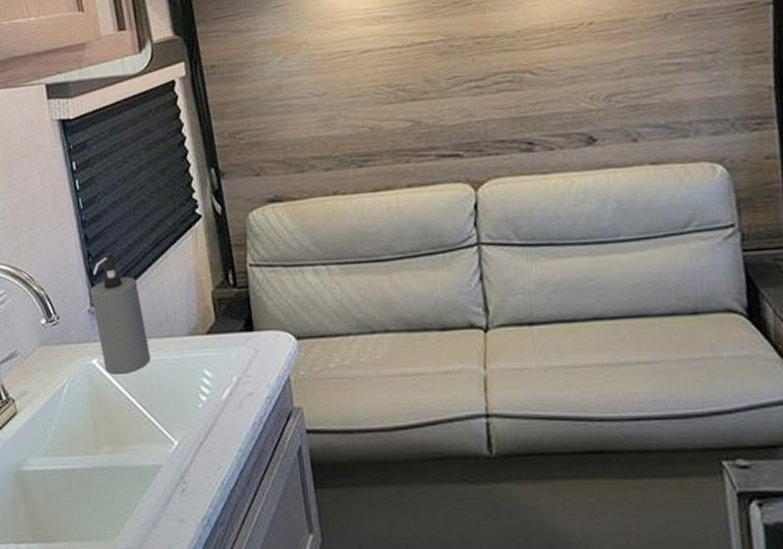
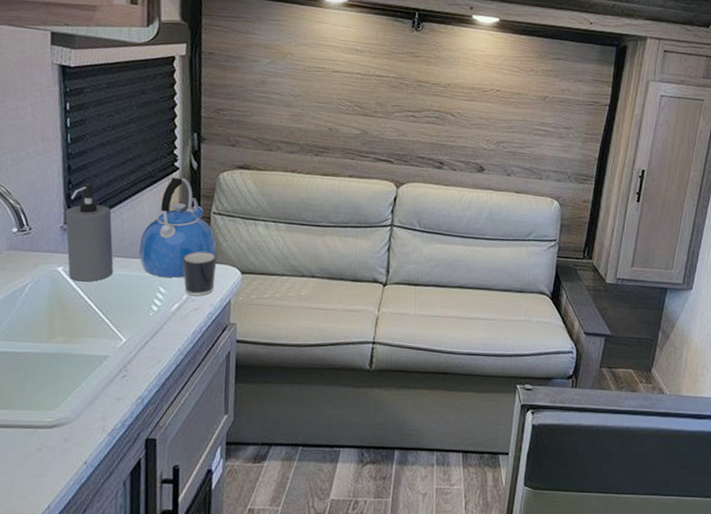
kettle: none [173,226,261,357] -> present [138,177,217,278]
mug: none [224,317,268,377] -> present [182,251,217,296]

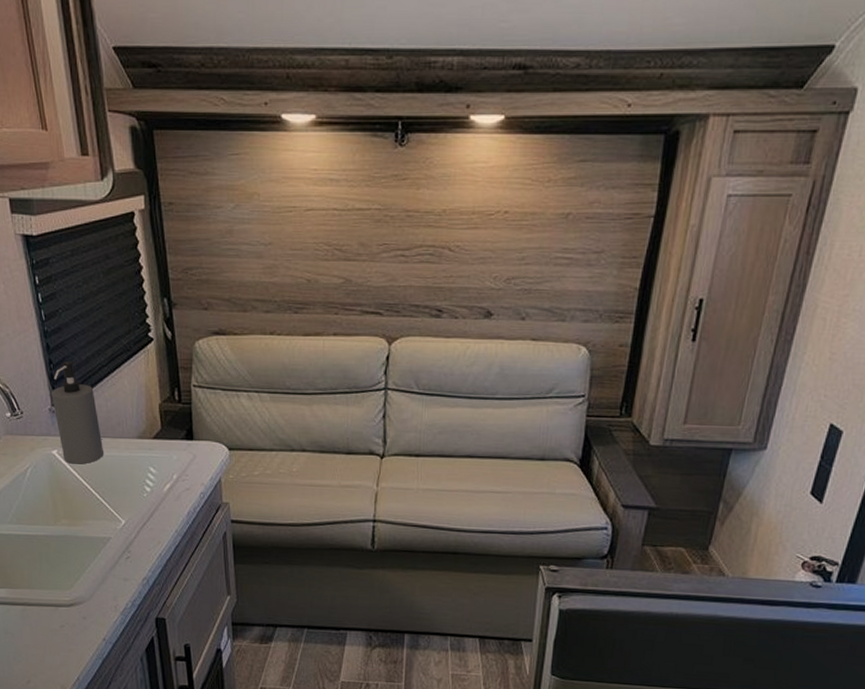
kettle: present [138,177,217,278] -> none [124,349,200,457]
mug: present [182,251,217,296] -> none [168,428,203,476]

